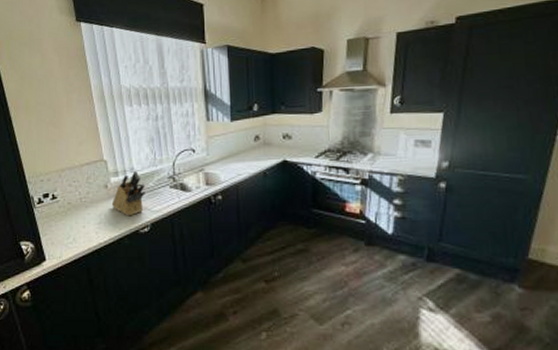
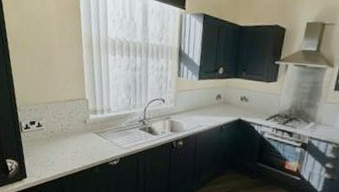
knife block: present [111,170,145,216] -> none [88,111,119,150]

